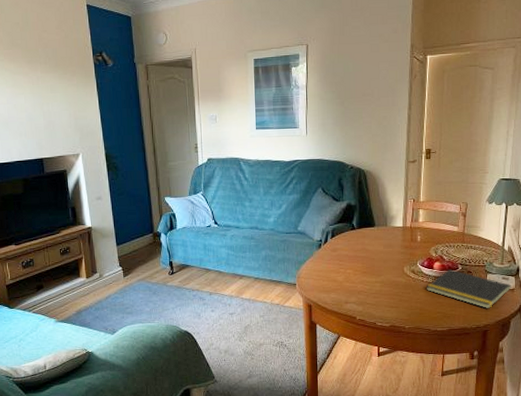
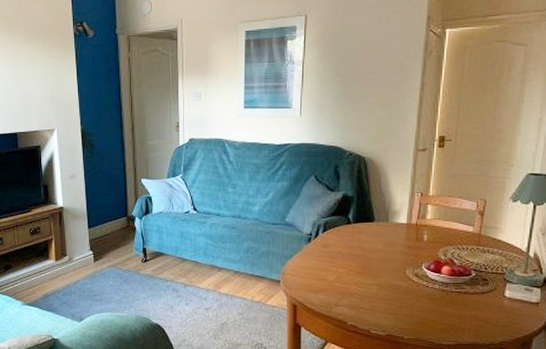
notepad: present [426,269,512,309] -> none [431,275,536,324]

